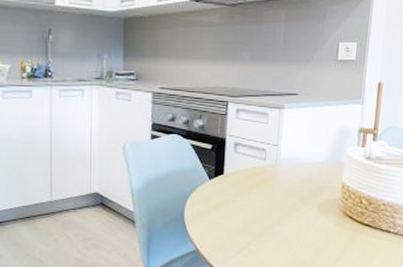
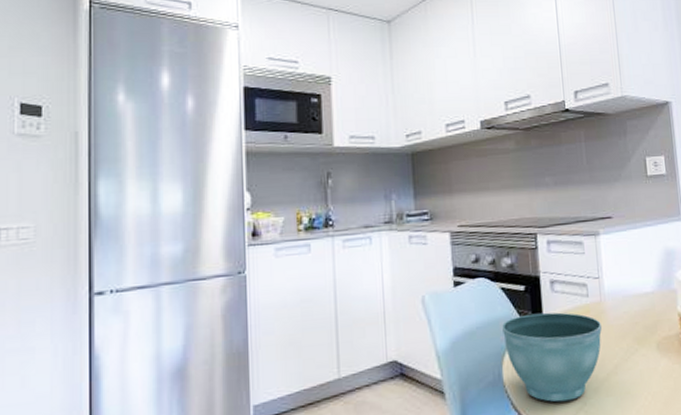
flower pot: none [188,168,273,240] -> present [502,312,602,402]

